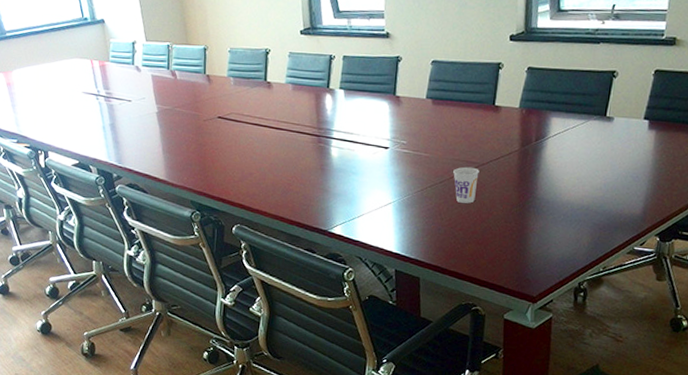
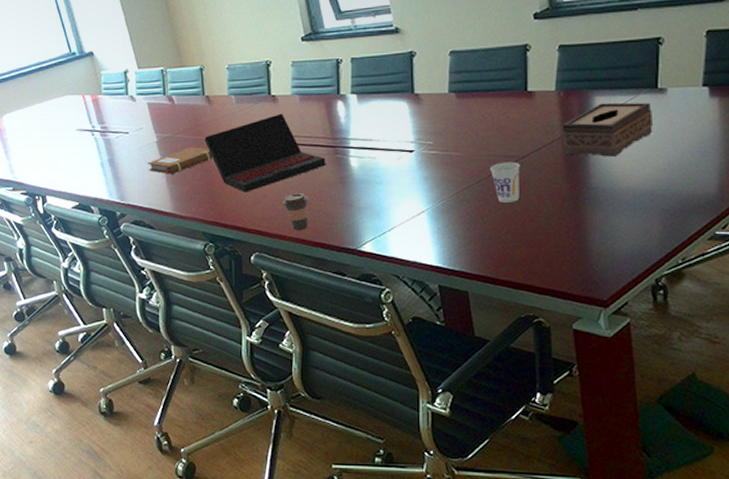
notebook: none [146,121,208,145] -> present [148,147,214,174]
laptop: none [201,99,310,169] -> present [204,113,326,192]
coffee cup: none [266,174,290,208] -> present [283,193,309,230]
tissue box: none [518,124,598,173] -> present [562,102,653,157]

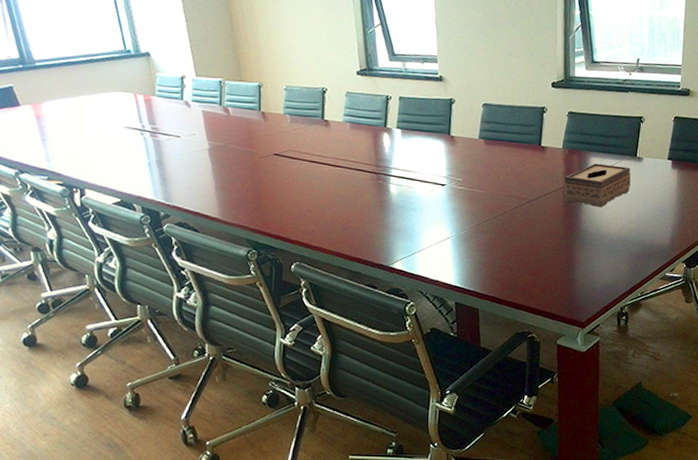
notebook: present [148,147,214,174] -> none [197,158,264,182]
laptop: present [204,113,326,192] -> none [256,137,369,206]
coffee cup: present [283,193,309,230] -> none [326,211,350,245]
cup: present [490,161,520,203] -> none [506,202,530,237]

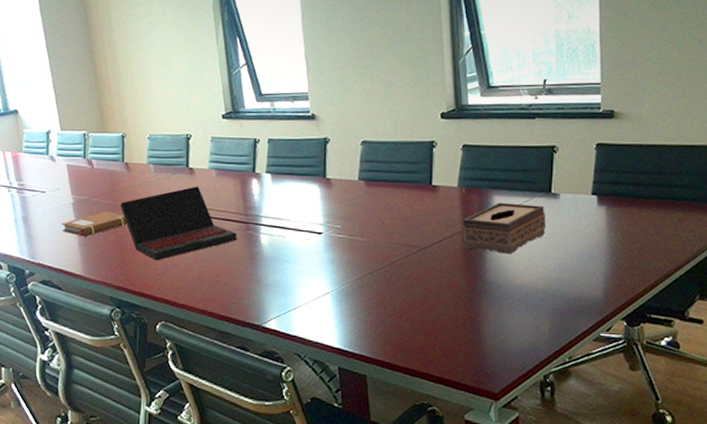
notebook: none [197,158,264,182] -> present [61,211,128,237]
laptop: none [256,137,369,206] -> present [120,186,237,261]

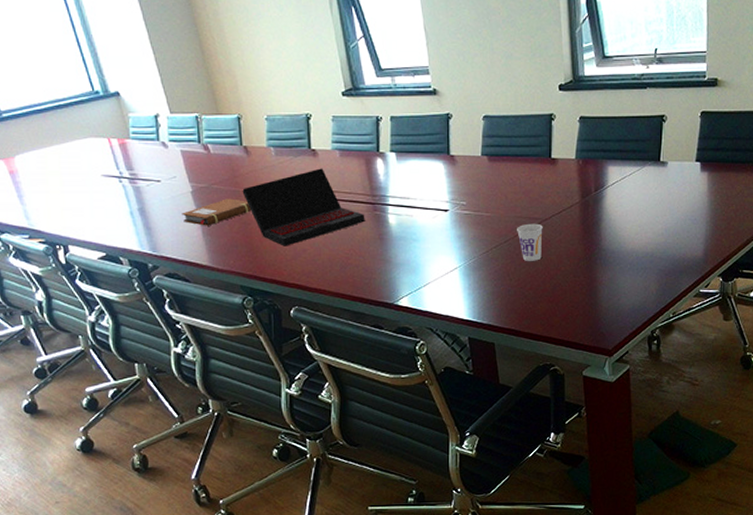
cup: none [394,250,422,291] -> present [517,223,543,261]
tissue box: present [462,202,545,254] -> none [580,172,655,222]

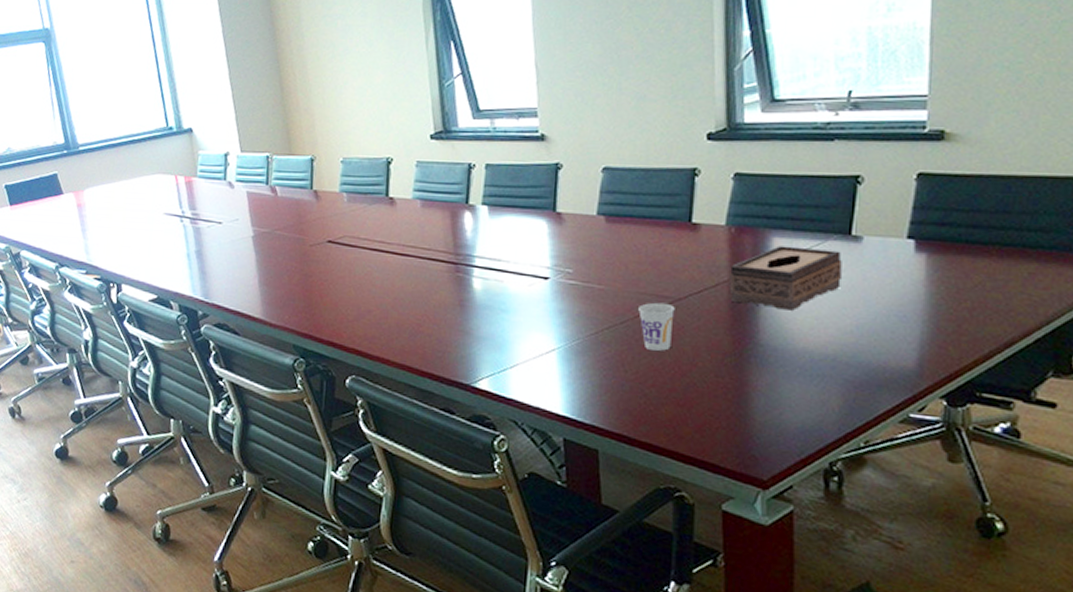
notebook: present [182,198,252,226] -> none [239,246,315,275]
laptop: present [242,168,365,246] -> none [306,219,445,305]
tissue box: none [580,172,655,222] -> present [729,246,842,311]

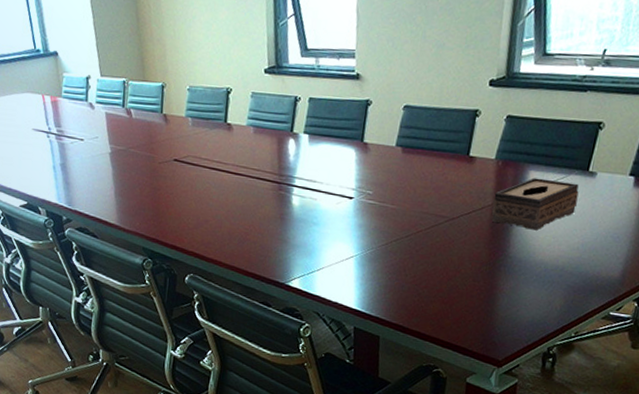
cup: present [638,302,675,351] -> none [420,220,449,260]

